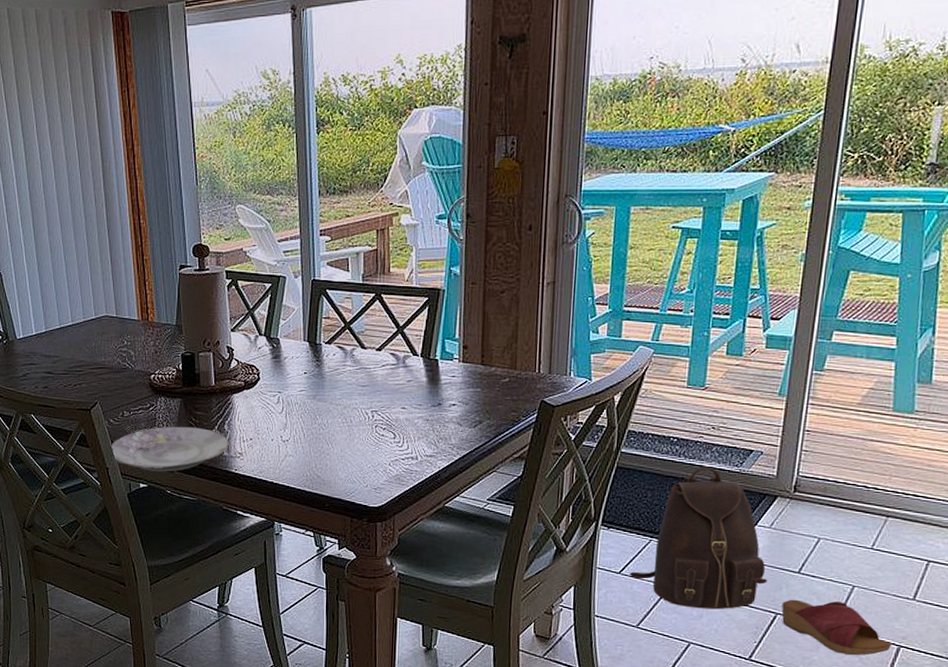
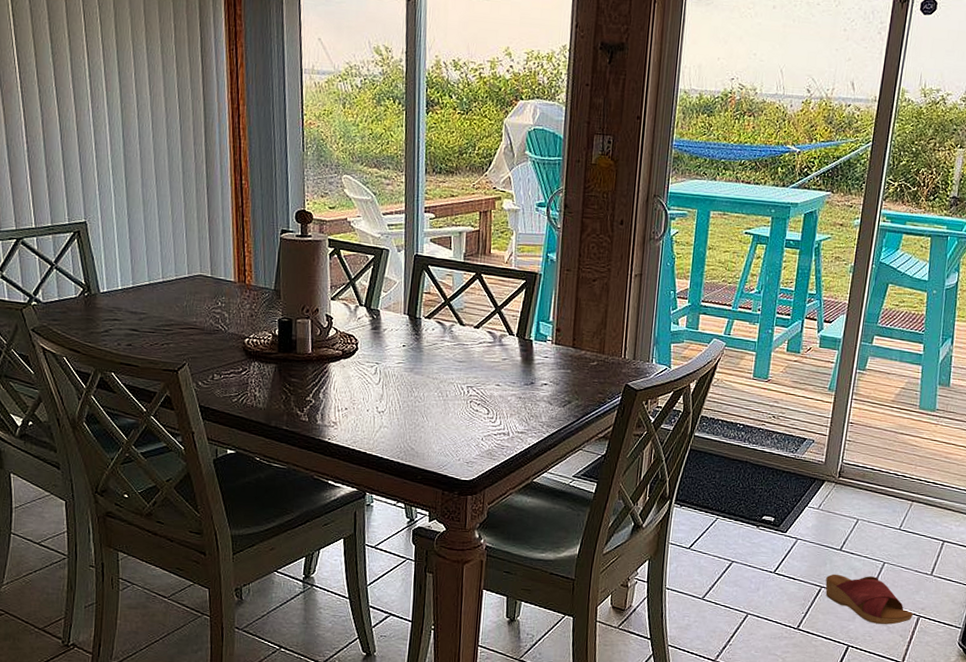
plate: present [110,426,229,472] -> none [197,392,324,439]
backpack: present [629,466,768,610] -> none [697,451,815,583]

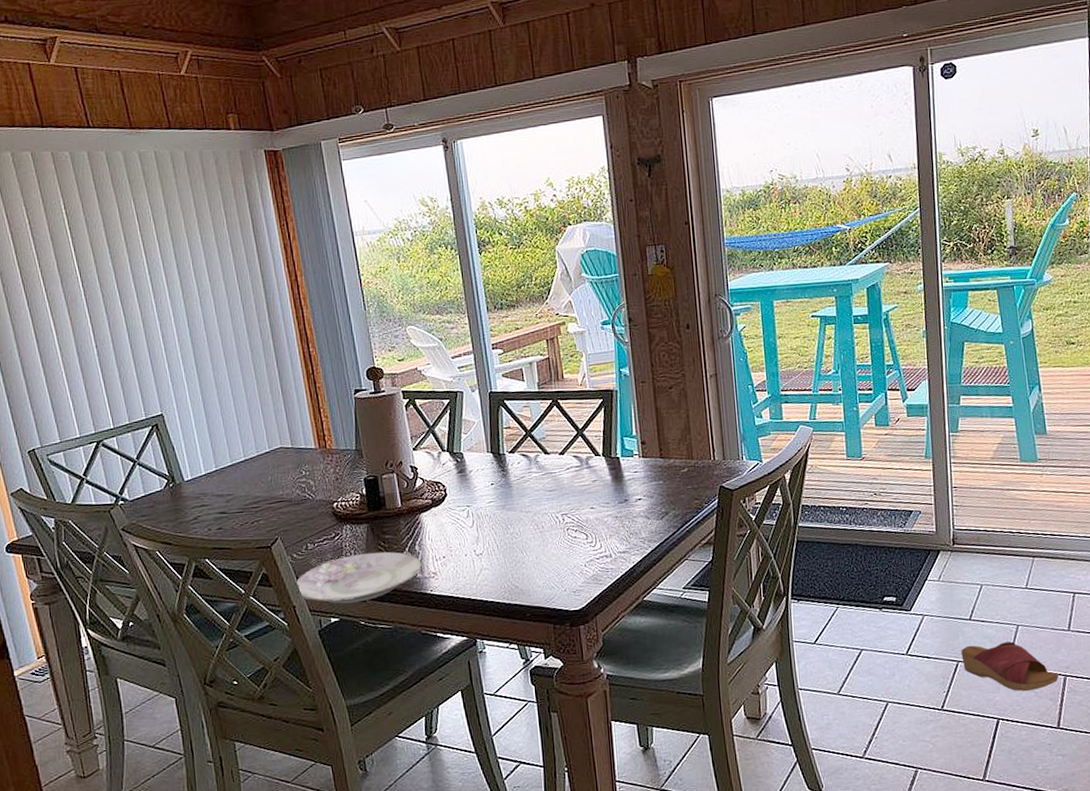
plate: none [197,392,324,439] -> present [295,551,422,604]

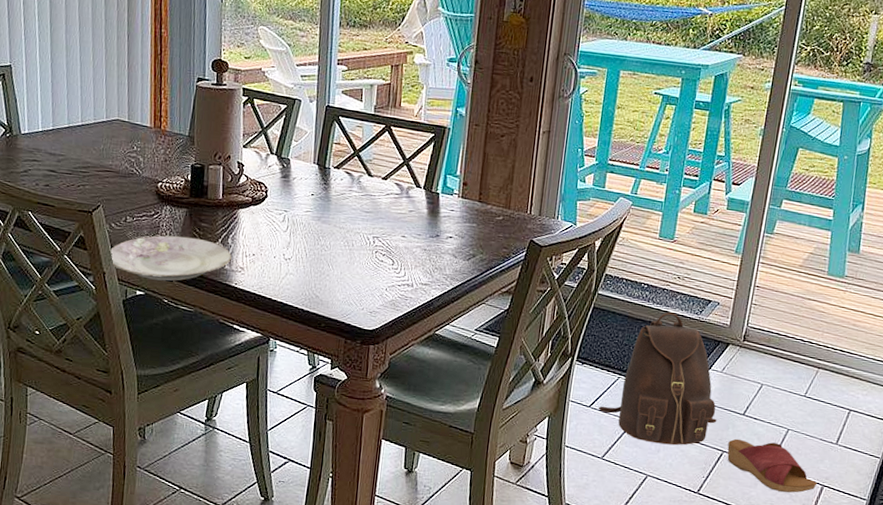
backpack: none [823,530,945,668] -> present [598,312,717,445]

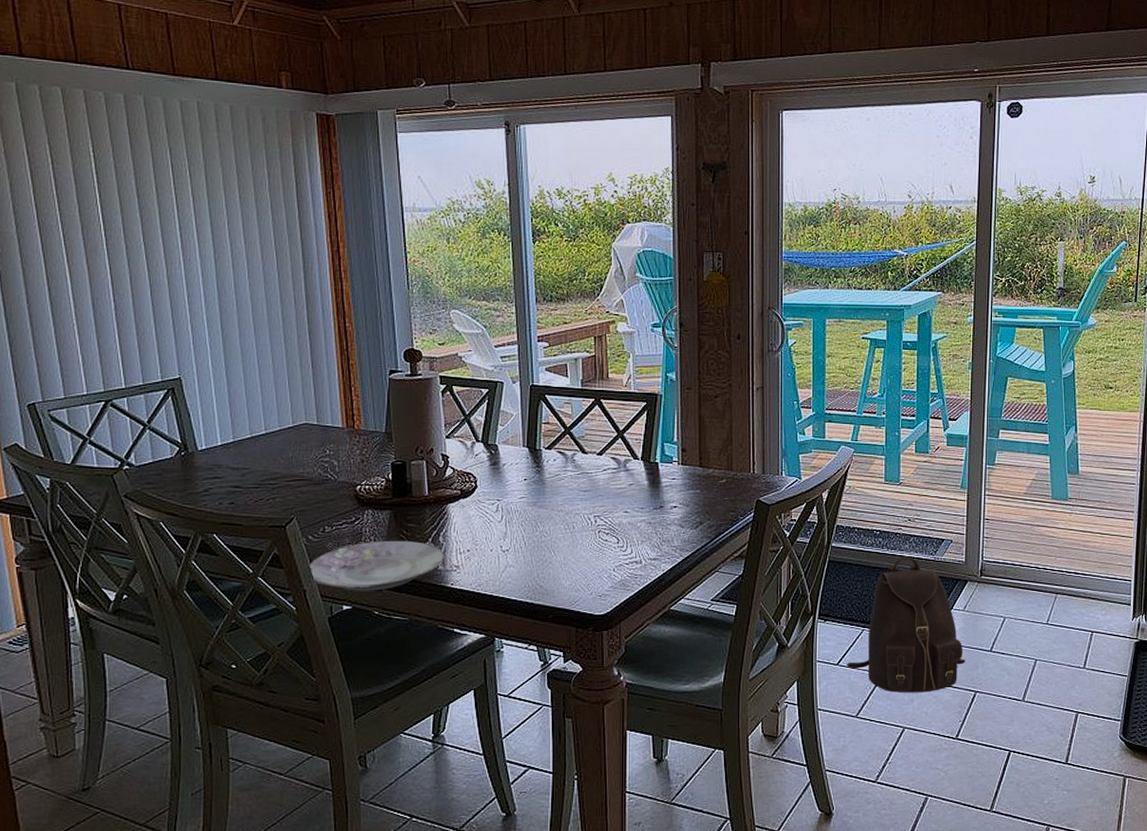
sandal: present [727,438,818,493] -> none [980,675,1072,725]

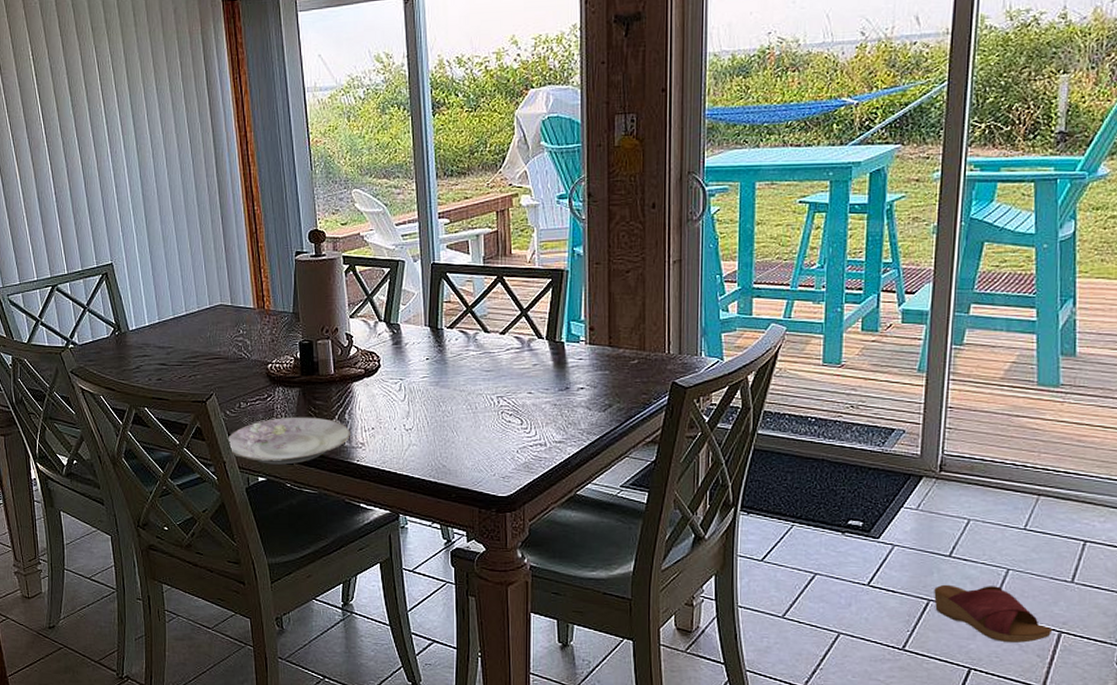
backpack: present [846,556,966,693] -> none [771,447,917,597]
sandal: none [980,675,1072,725] -> present [934,584,1053,643]

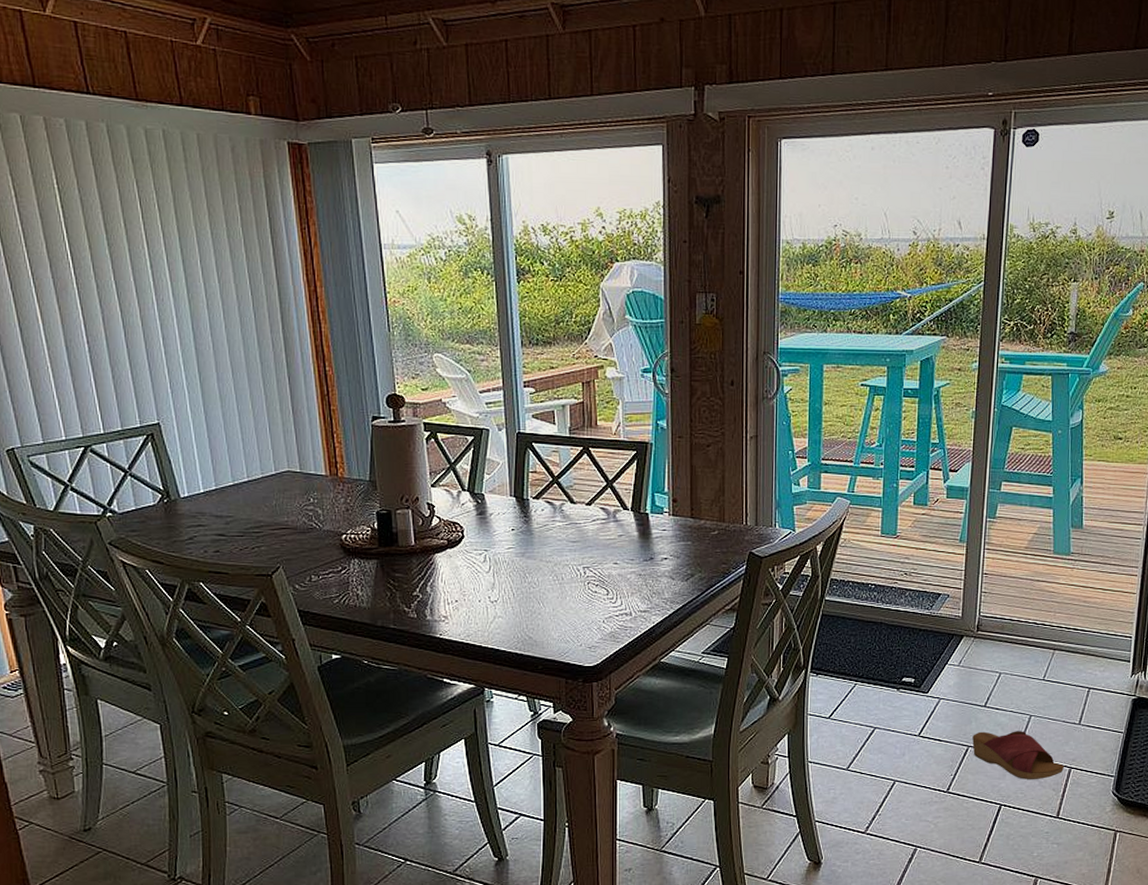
plate: present [227,417,350,465] -> none [296,590,432,641]

